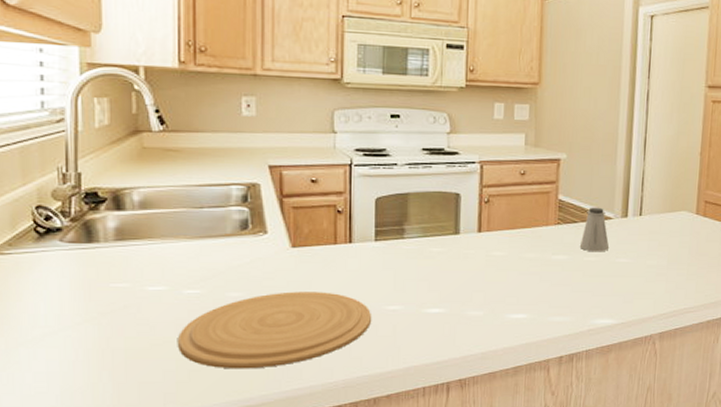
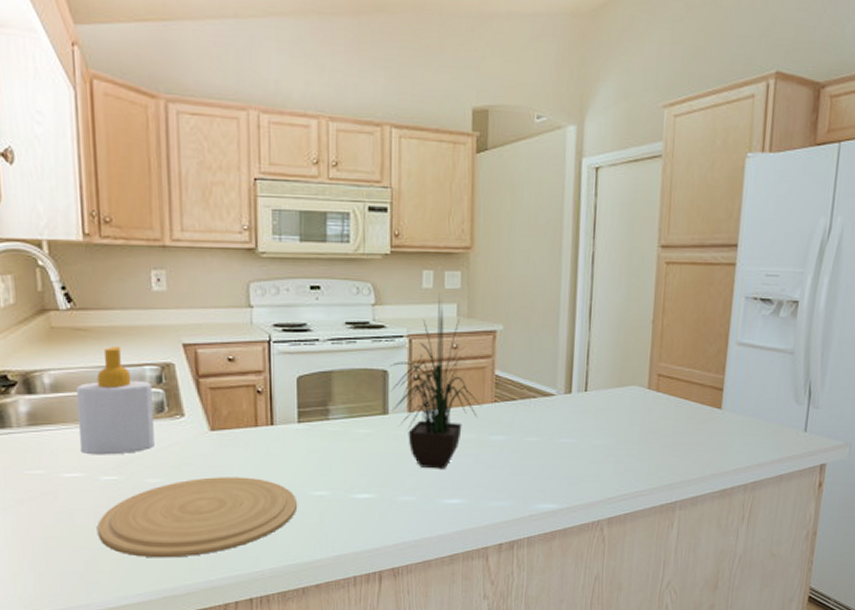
soap bottle: none [164,166,237,270] -> present [75,345,155,455]
potted plant: none [462,125,546,286] -> present [390,295,482,469]
saltshaker: present [579,207,610,252] -> none [518,382,552,432]

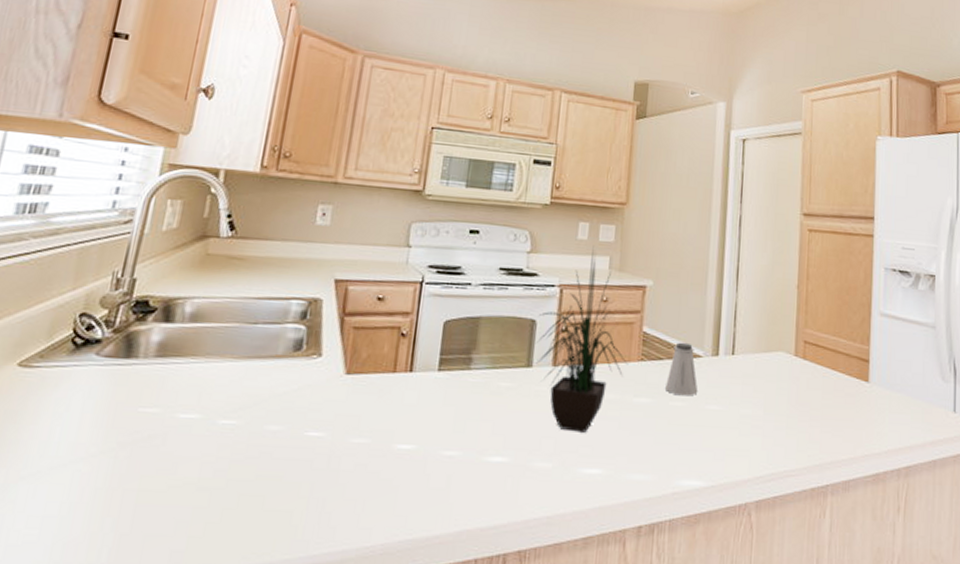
soap bottle: present [75,345,155,455] -> none [203,277,295,396]
plate: present [98,477,297,558] -> none [198,427,425,524]
saltshaker: none [518,382,552,432] -> present [664,342,699,396]

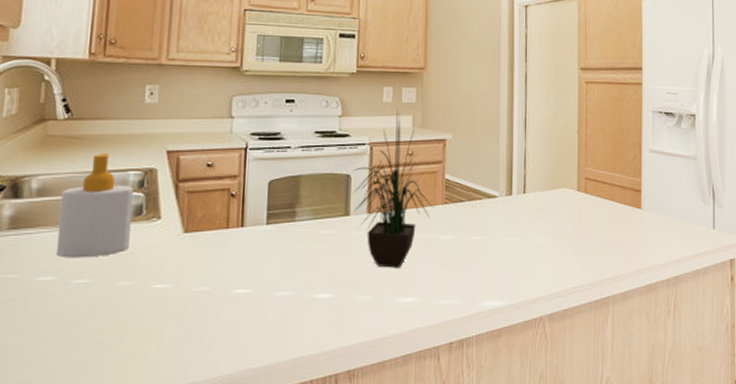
soap bottle: none [203,277,295,396] -> present [55,152,134,258]
saltshaker: present [664,342,699,396] -> none [466,185,496,231]

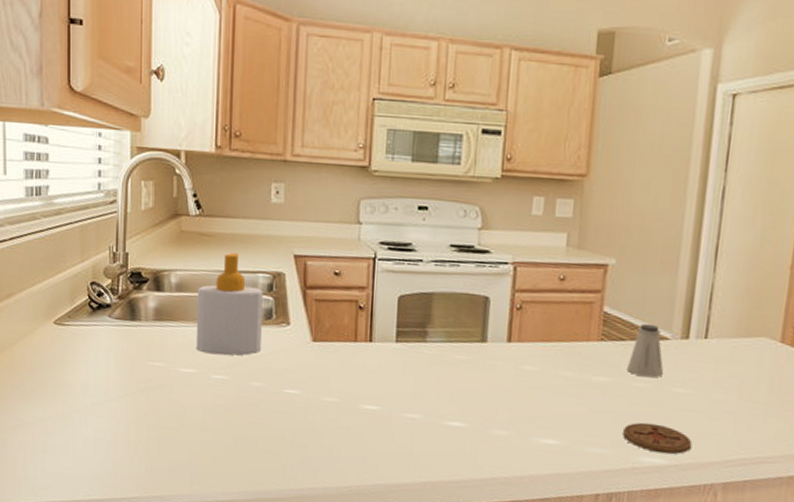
potted plant: present [352,108,434,268] -> none [490,222,587,406]
saltshaker: none [466,185,496,231] -> present [626,323,664,378]
coaster: none [468,270,523,296] -> present [623,422,692,455]

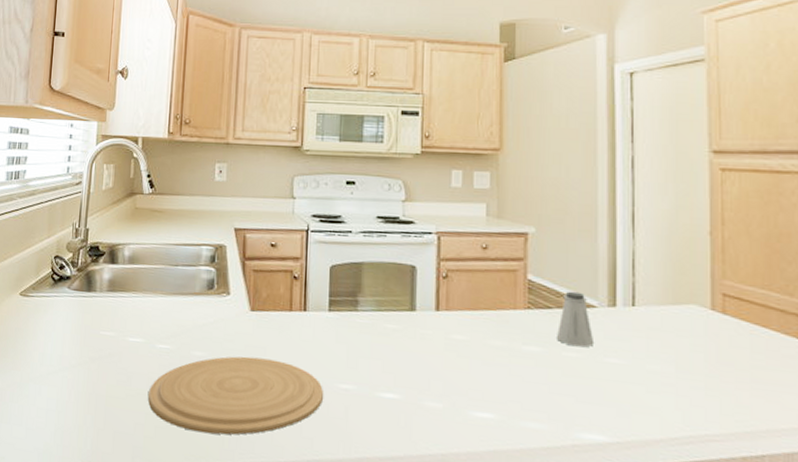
soap bottle: present [195,252,263,356] -> none [143,226,206,325]
plate: none [204,386,389,463] -> present [148,356,323,435]
coaster: present [623,422,692,455] -> none [559,395,633,431]

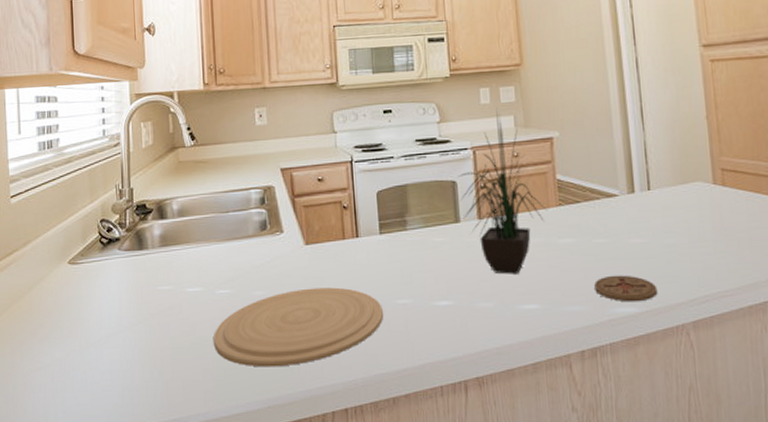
potted plant: none [418,194,514,377] -> present [458,108,548,274]
saltshaker: present [555,291,595,348] -> none [586,184,620,233]
coaster: none [559,395,633,431] -> present [594,275,658,302]

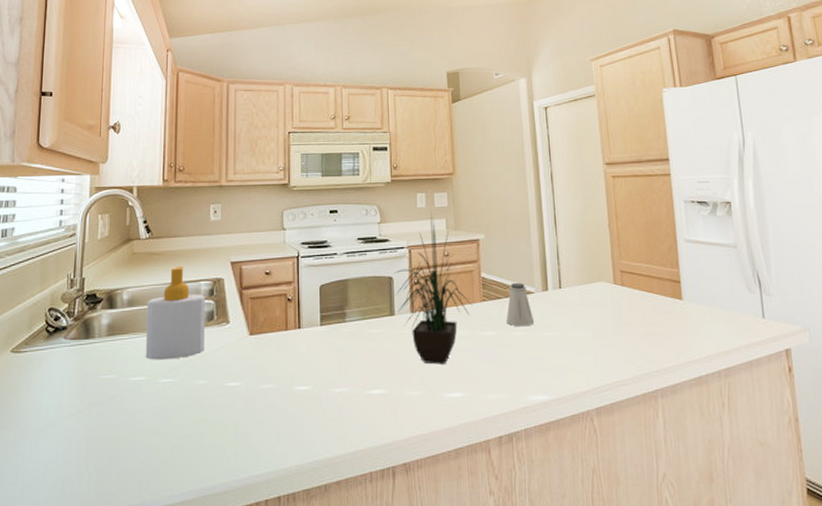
soap bottle: none [197,173,259,271] -> present [145,265,205,360]
plate: present [214,287,383,367] -> none [153,376,319,456]
saltshaker: none [586,184,620,233] -> present [505,282,535,327]
coaster: present [594,275,658,302] -> none [512,365,567,391]

